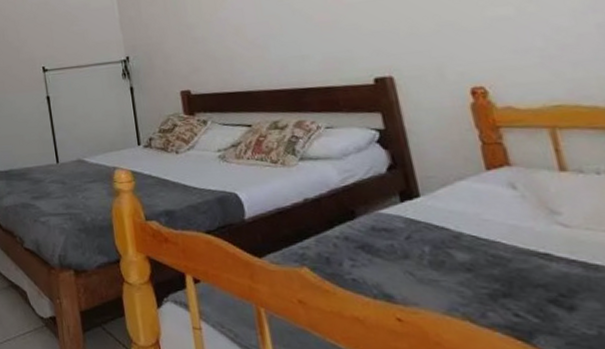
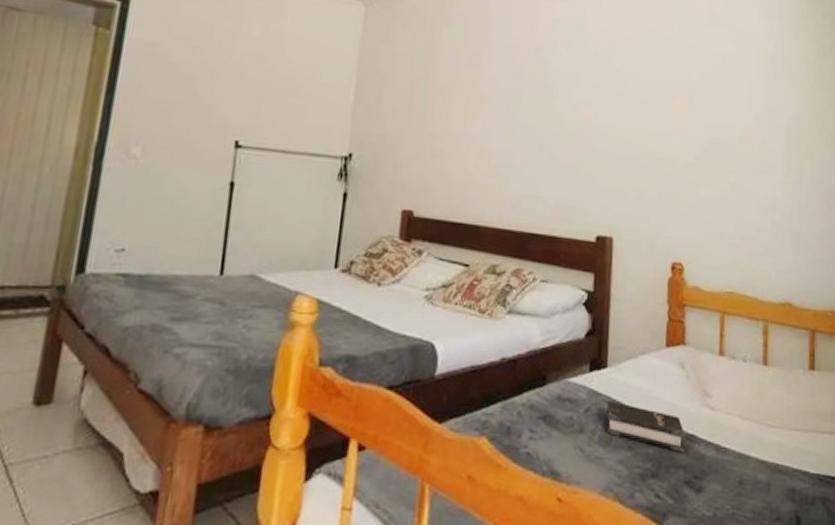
hardback book: none [430,227,540,271] -> present [606,401,686,452]

